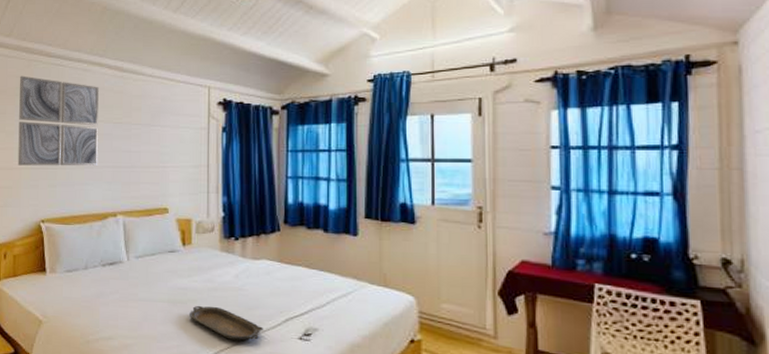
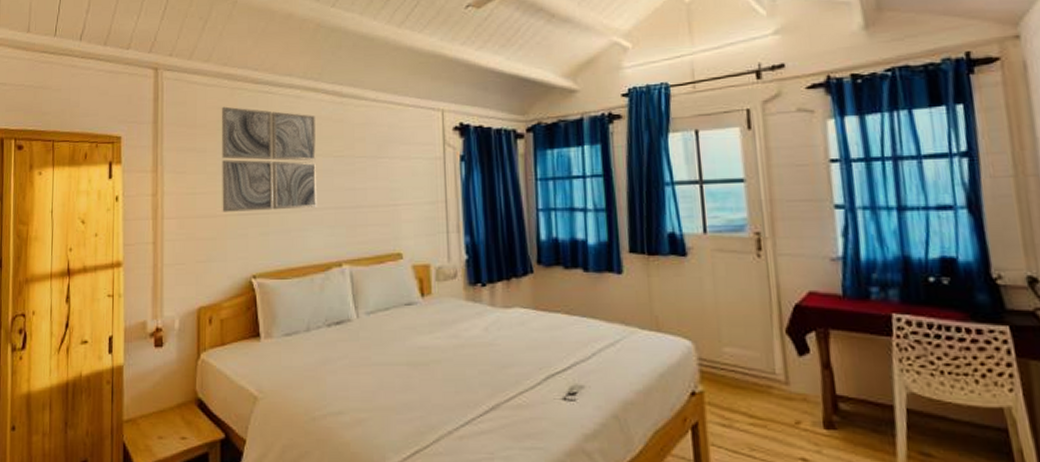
serving tray: present [190,305,264,342] -> none [433,366,522,407]

